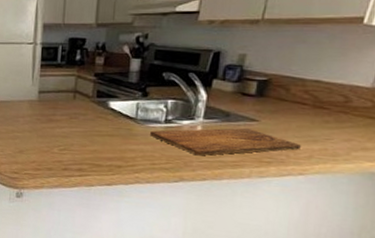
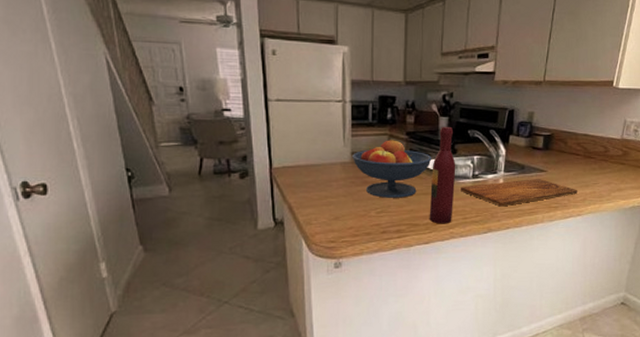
fruit bowl: none [39,80,120,138] -> present [352,140,432,198]
wine bottle: none [113,68,147,168] -> present [429,126,456,224]

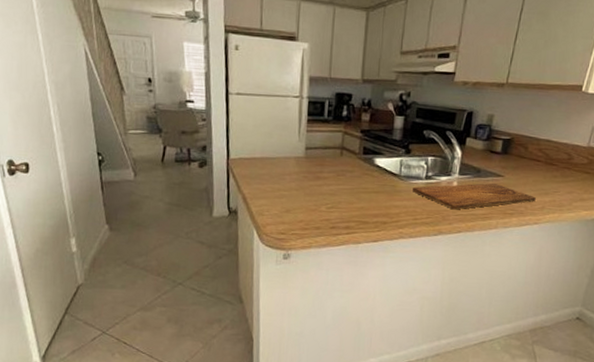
fruit bowl: present [352,140,432,198] -> none [306,137,385,195]
wine bottle: present [429,126,456,224] -> none [379,125,410,224]

